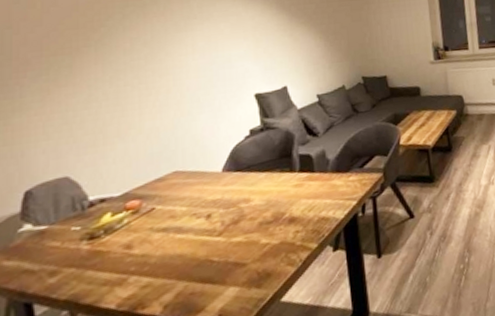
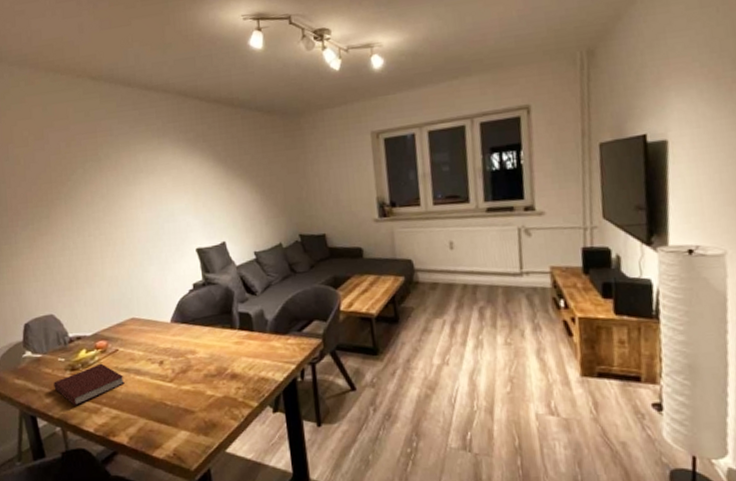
notebook: none [62,226,161,282] -> present [54,363,125,406]

